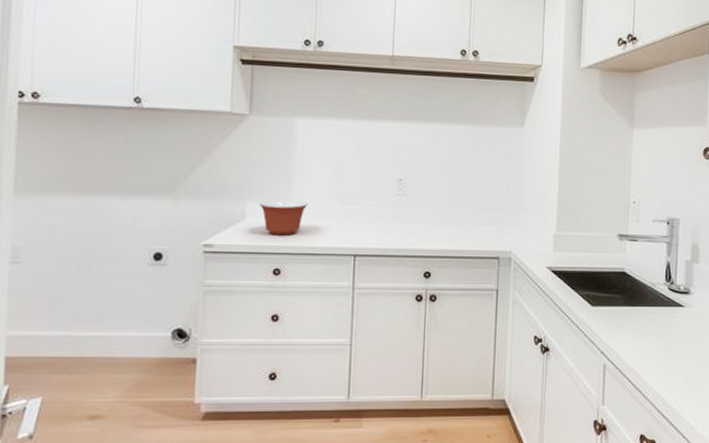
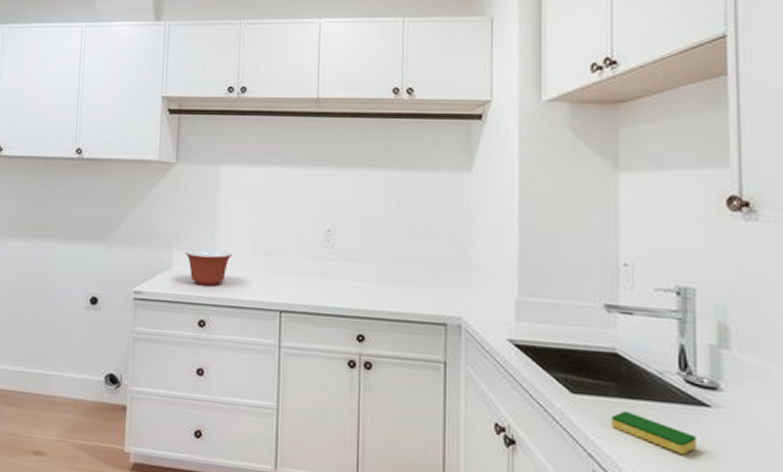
dish sponge: none [618,316,673,344] -> present [611,410,696,454]

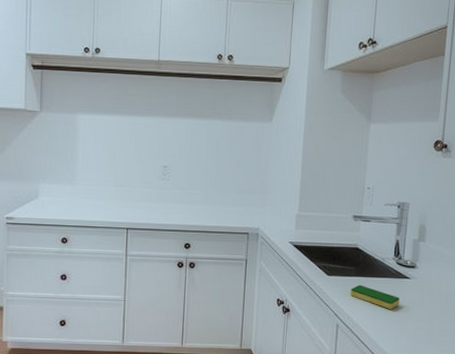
mixing bowl: present [185,248,233,286] -> none [50,182,89,211]

